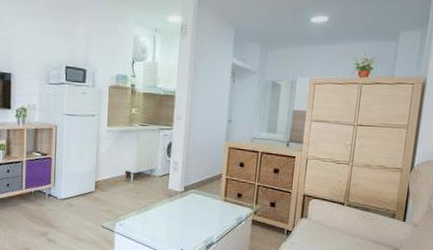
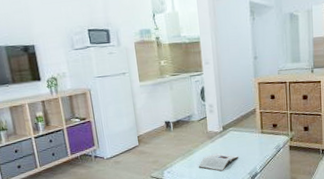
magazine: none [152,213,197,234] -> present [198,153,239,171]

